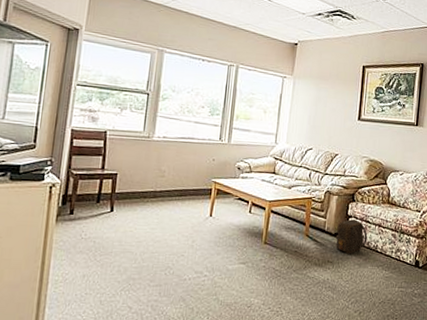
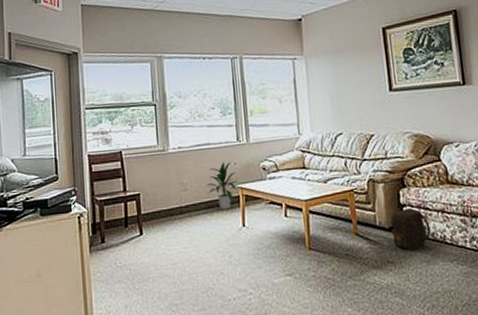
indoor plant: none [183,156,213,199] -> present [206,161,239,209]

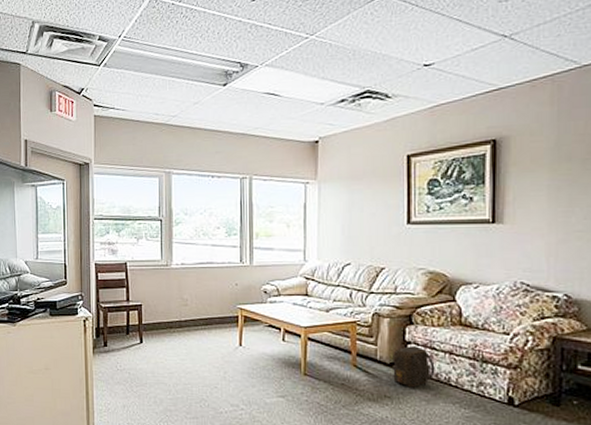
indoor plant: present [206,161,239,209] -> none [206,282,238,327]

